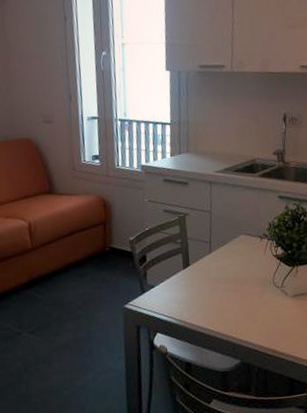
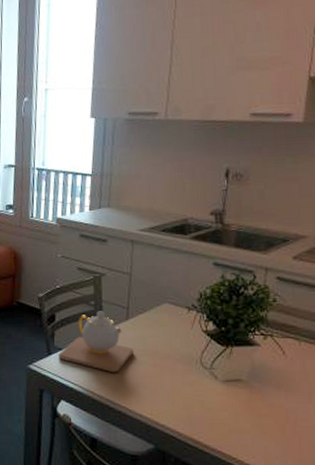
teapot: none [152,247,218,302] -> present [59,311,134,373]

